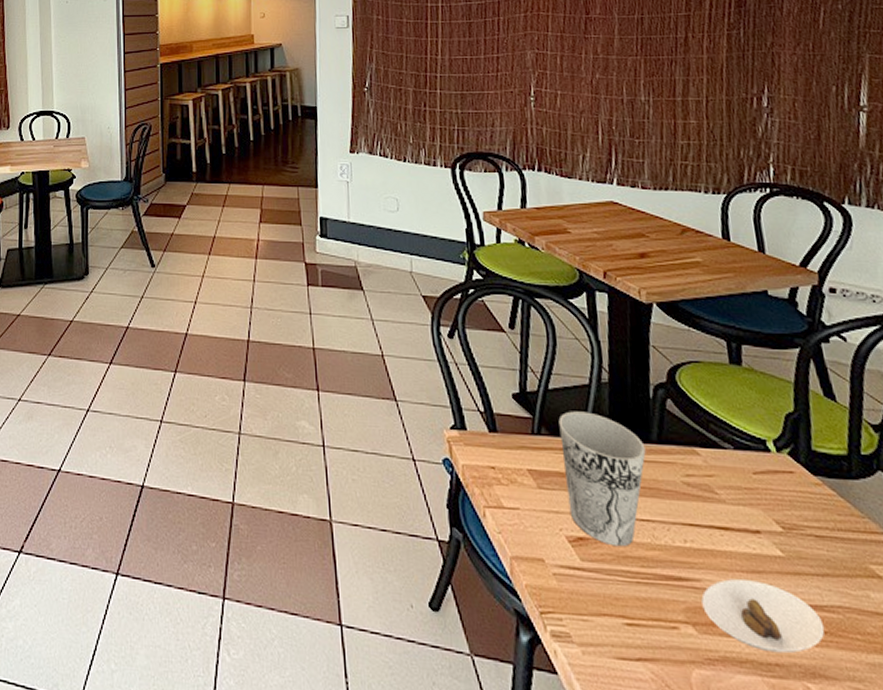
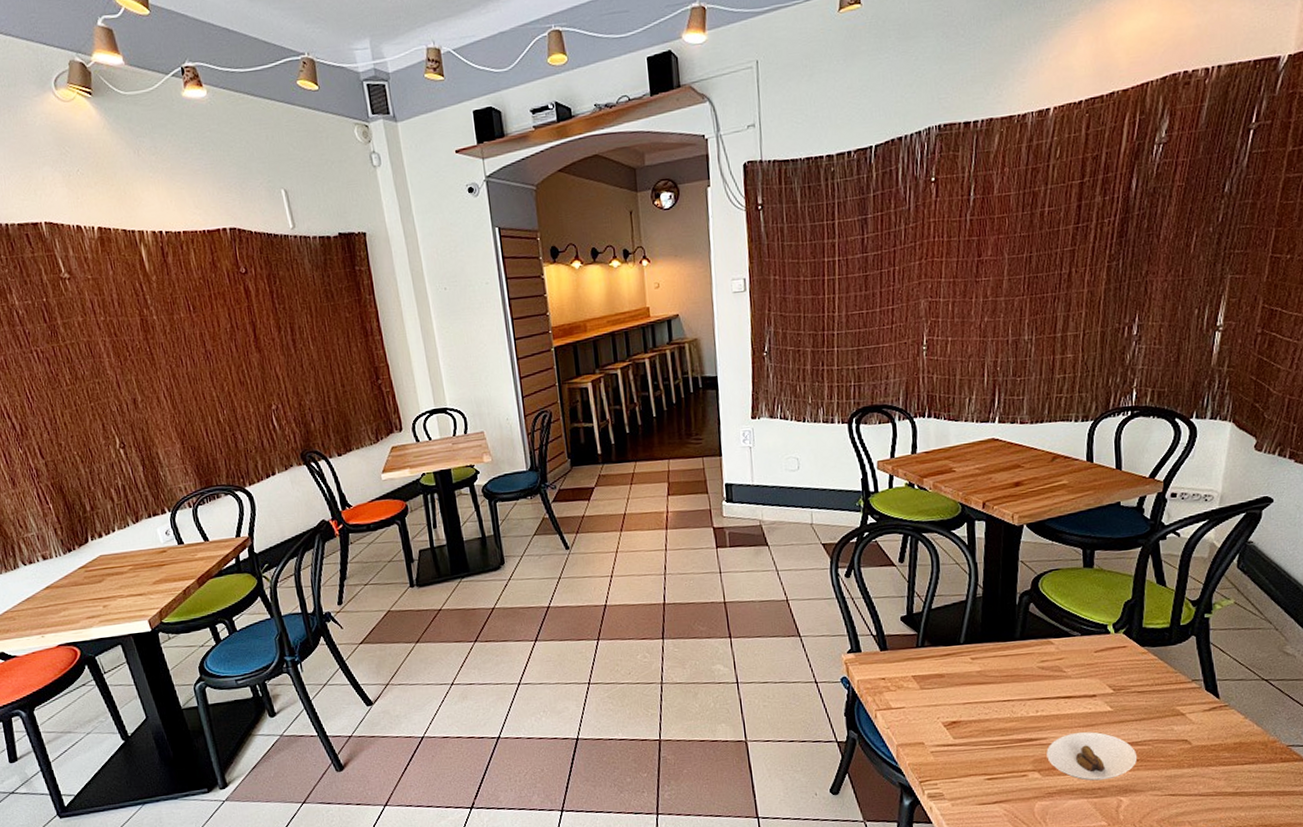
cup: present [558,411,646,547] -> none [939,623,1010,724]

